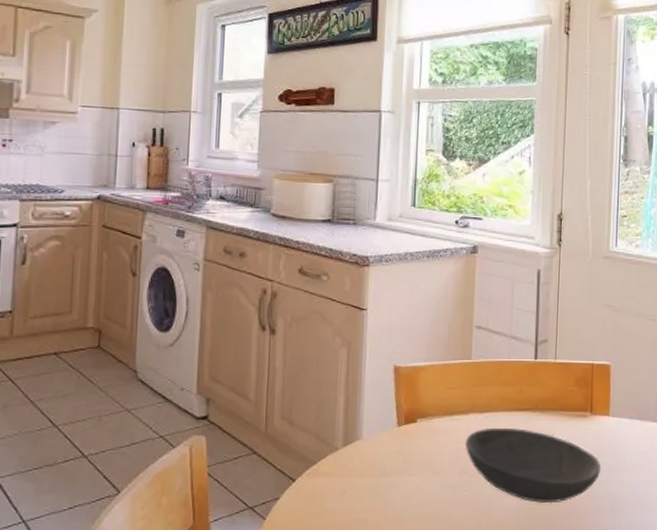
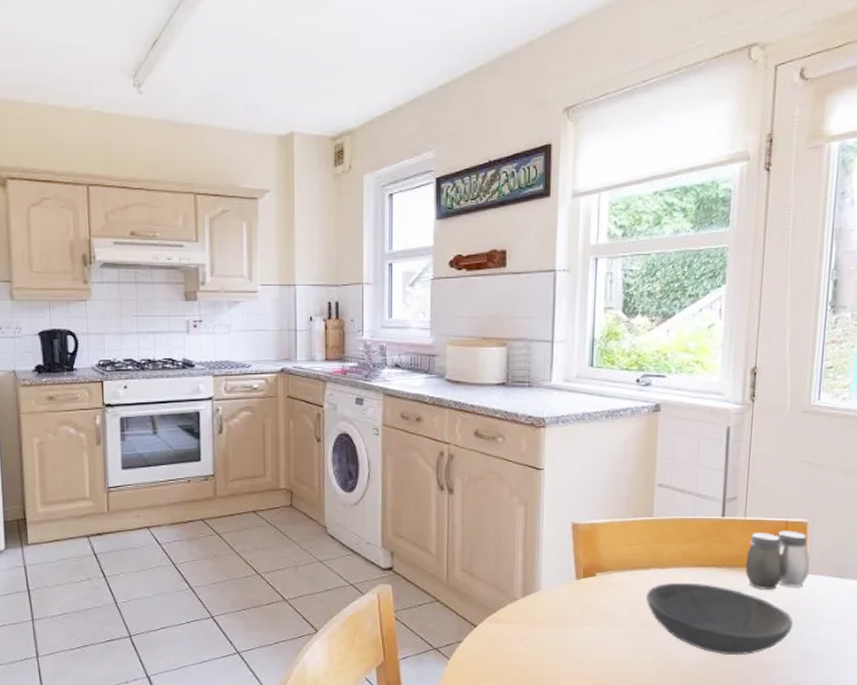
salt and pepper shaker: none [557,373,613,433] -> present [745,530,810,590]

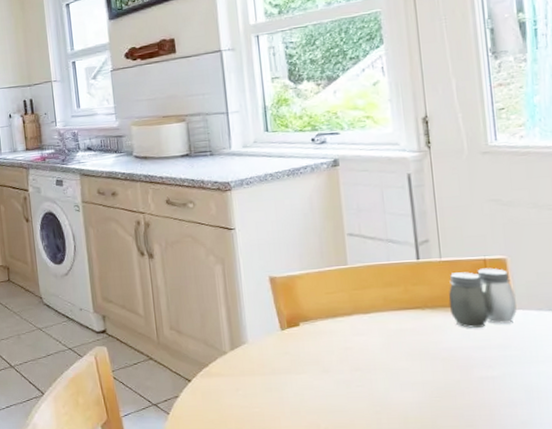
bowl: present [645,582,794,656] -> none [352,325,510,397]

